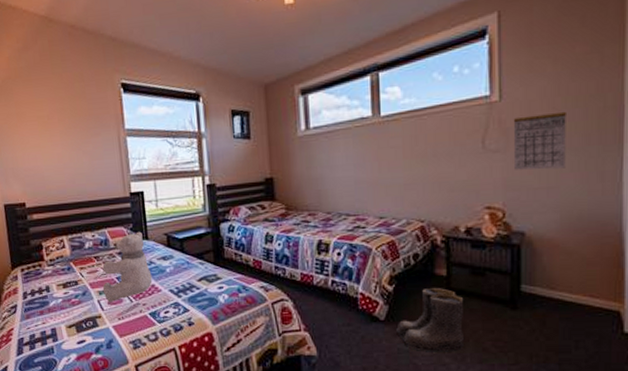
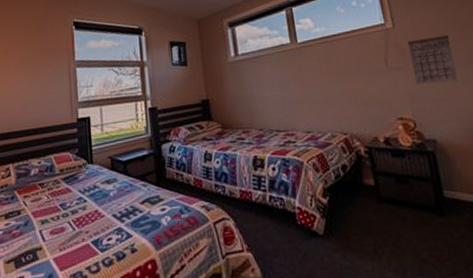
teddy bear: present [102,231,153,302] -> none [45,156,96,232]
boots: present [396,288,464,352] -> none [336,198,403,266]

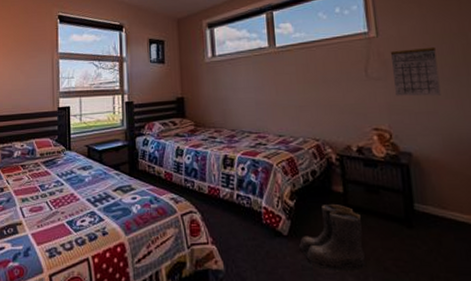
boots: none [336,198,403,266] -> present [299,205,365,270]

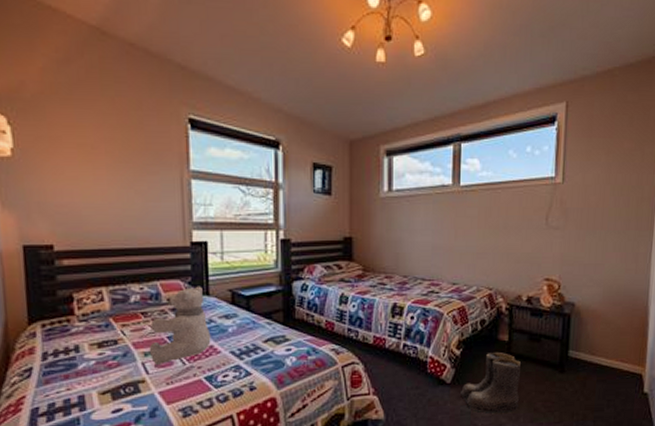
teddy bear: none [25,142,72,209] -> present [149,286,211,364]
calendar: present [390,46,441,97] -> none [570,198,615,248]

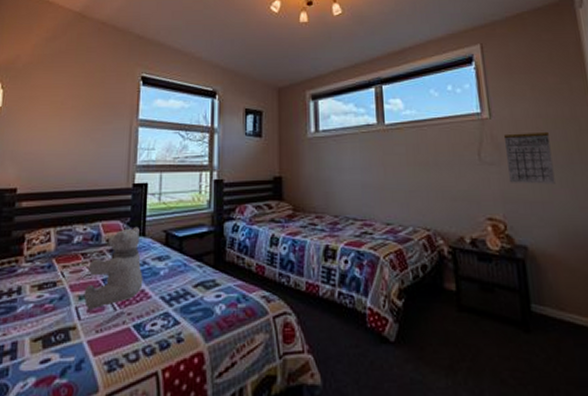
boots: present [461,353,521,413] -> none [408,305,481,384]
calendar: none [570,198,615,248] -> present [503,131,556,184]

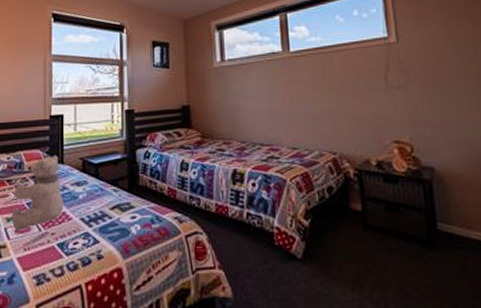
calendar: present [503,131,556,184] -> none [411,53,465,107]

